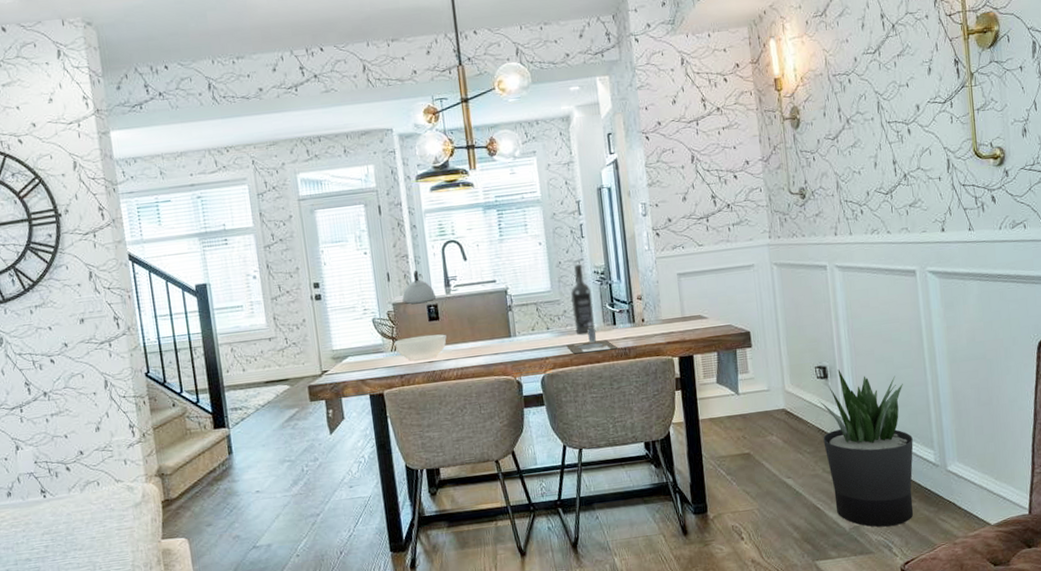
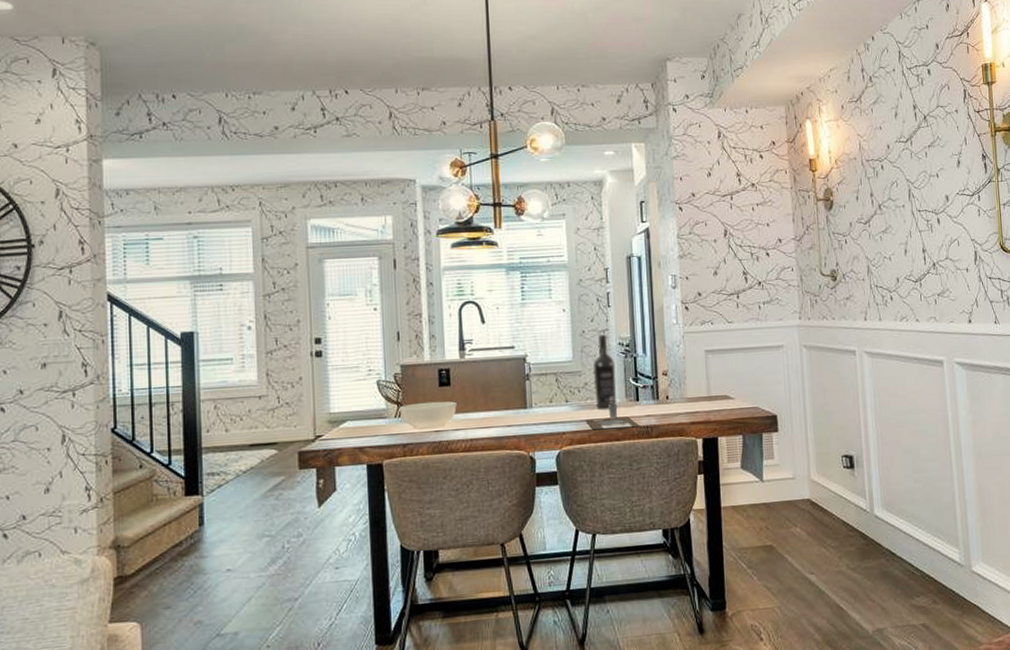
kettle: present [402,271,435,304] -> none [411,331,448,367]
planter: present [818,369,914,527] -> none [844,459,939,631]

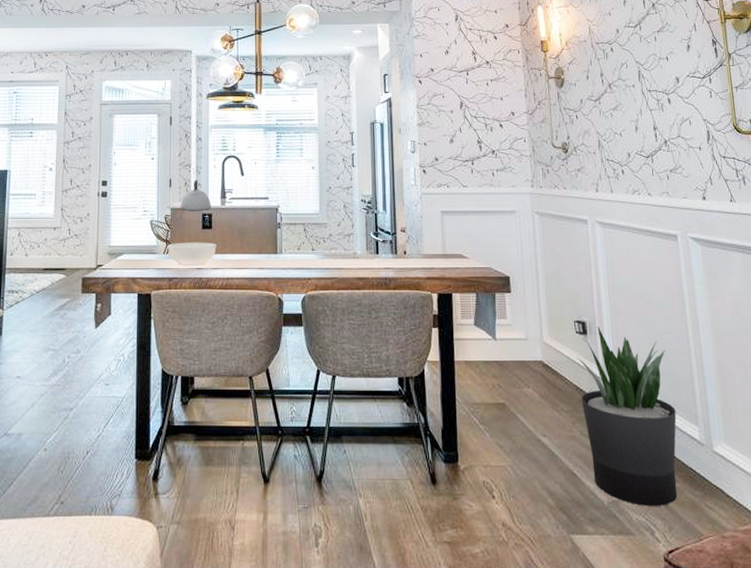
kettle: none [411,331,448,367] -> present [180,180,211,211]
place setting: present [585,403,639,431] -> none [329,254,378,278]
wine bottle: present [593,334,616,410] -> none [338,191,358,260]
planter: none [844,459,939,631] -> present [577,327,677,506]

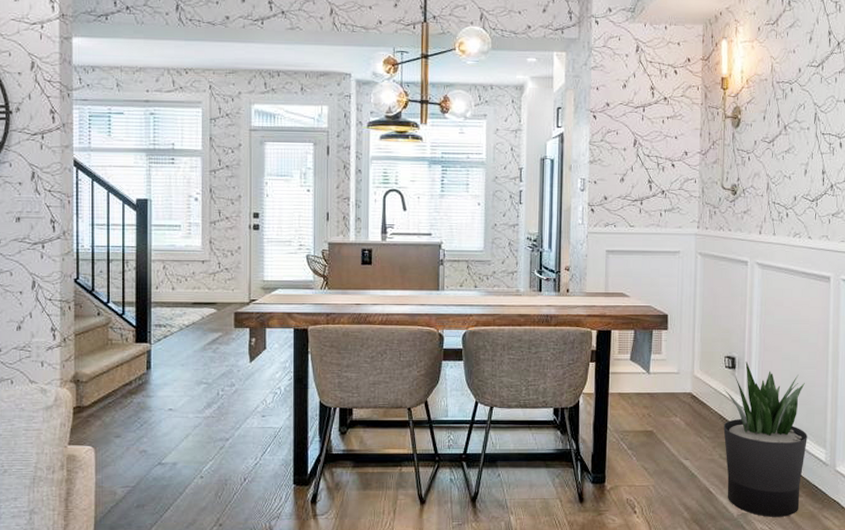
bowl: present [167,242,217,266] -> none [324,277,376,301]
kettle: present [180,180,211,211] -> none [338,214,371,246]

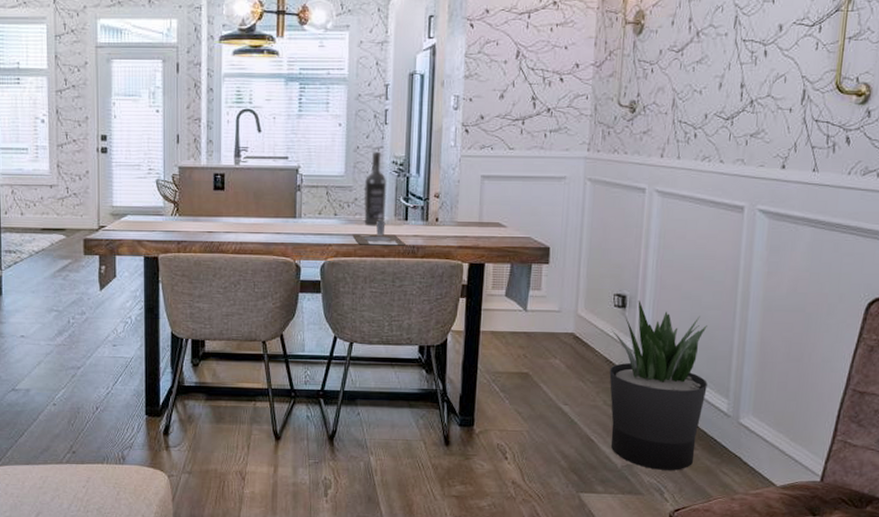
place setting: none [491,292,540,315] -> present [352,220,405,246]
wine bottle: none [502,228,522,298] -> present [364,151,387,227]

